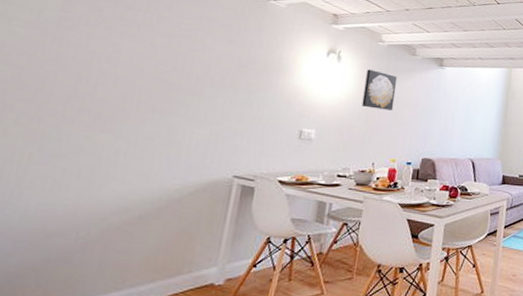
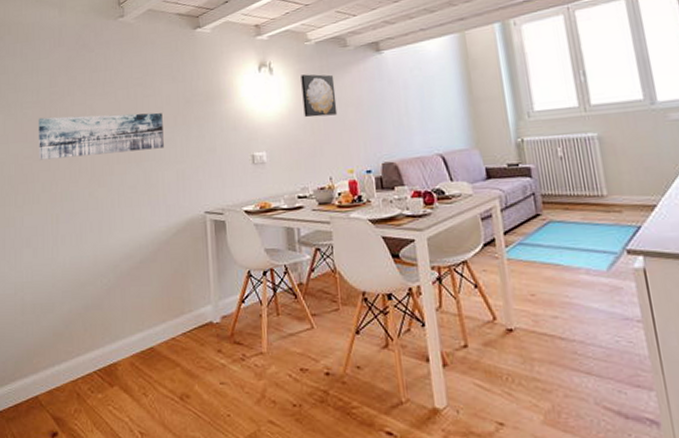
wall art: none [20,41,208,106] -> present [37,112,164,160]

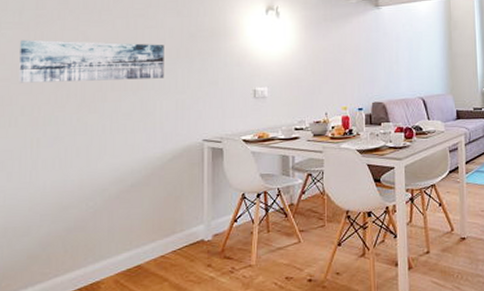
wall art: present [301,74,338,118] -> none [306,21,337,59]

